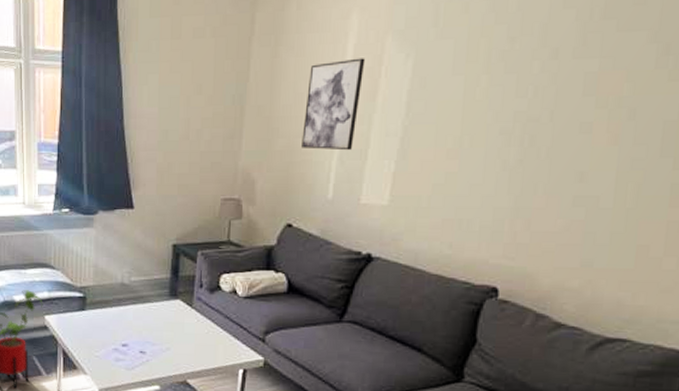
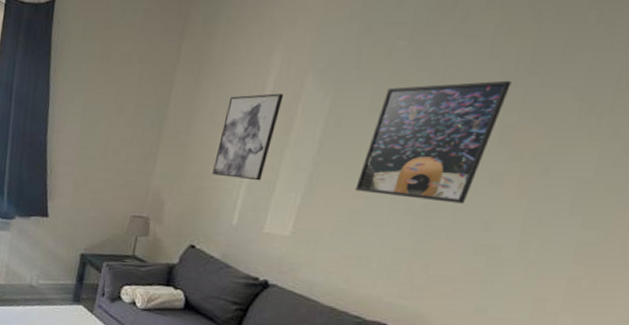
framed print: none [448,27,588,156] -> present [355,80,512,204]

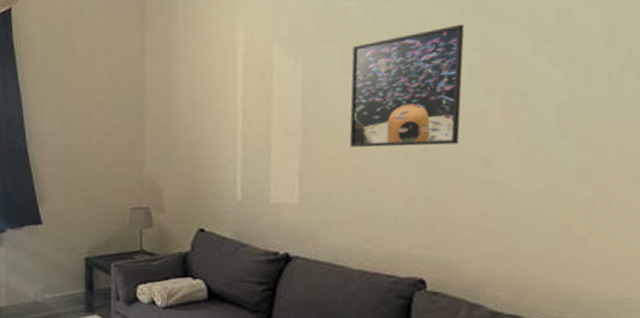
wall art: present [212,93,284,181] -> none [203,65,256,154]

